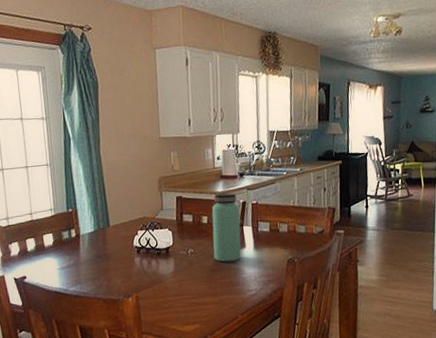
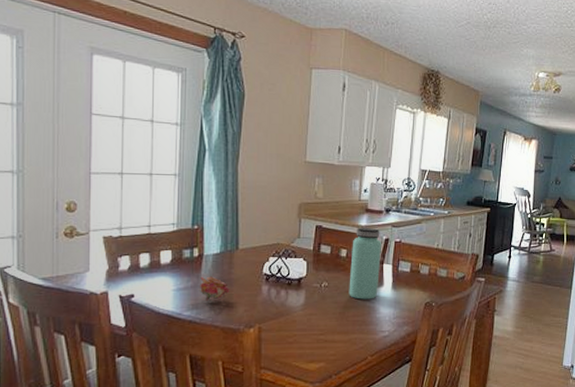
flower: none [80,253,107,277] -> present [199,276,230,302]

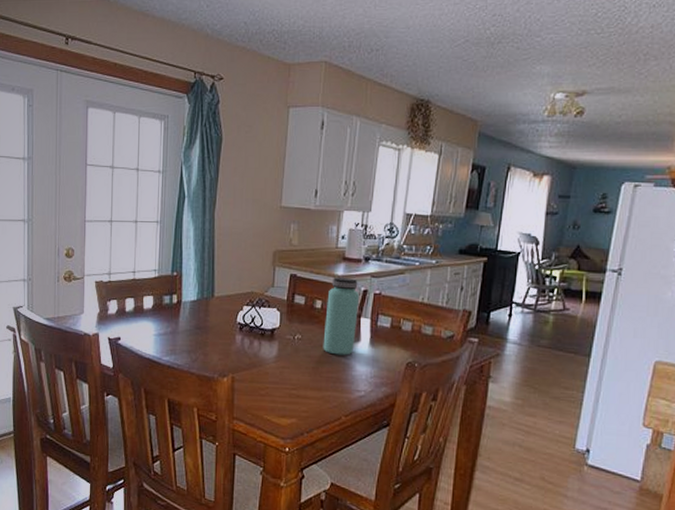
flower: present [199,276,230,302] -> none [177,322,205,348]

